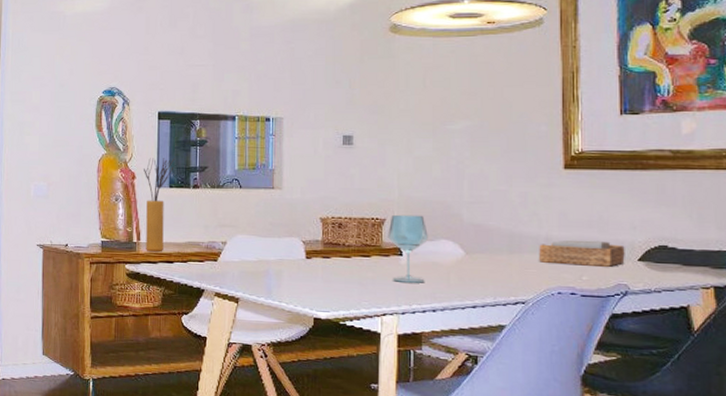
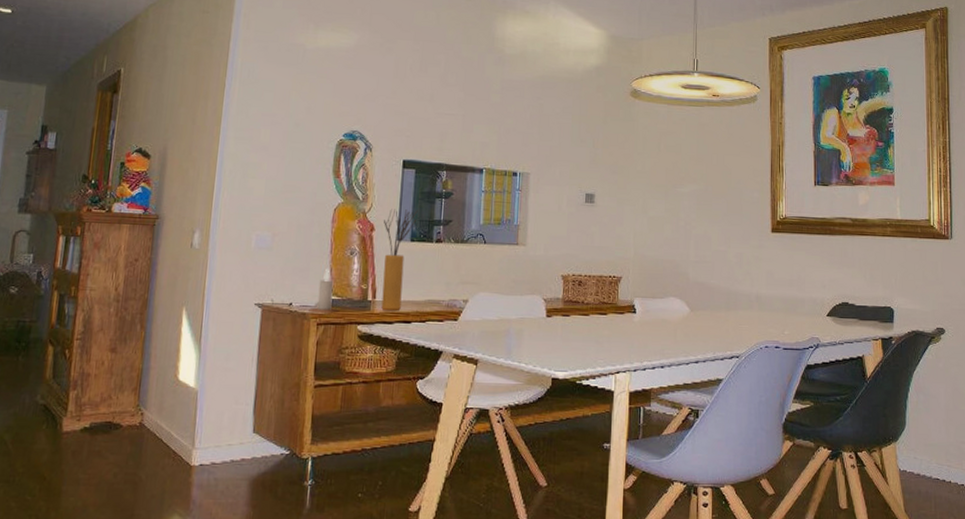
candle: none [82,213,108,253] -> present [309,268,339,313]
wine glass: present [388,214,428,283] -> none [623,272,659,340]
napkin holder: present [539,240,625,268] -> none [751,297,817,323]

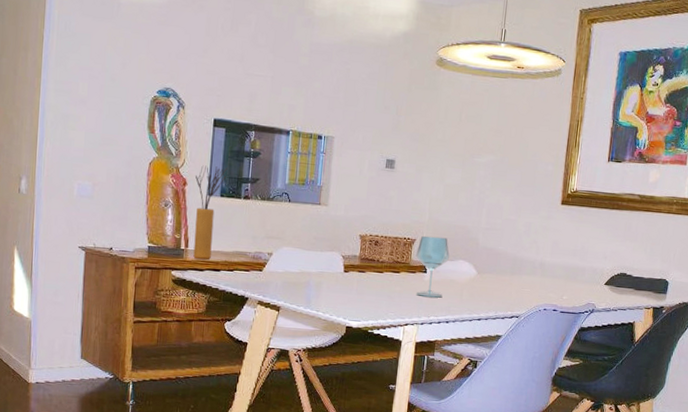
candle: present [309,268,339,313] -> none [127,218,155,259]
wine glass: none [623,272,659,340] -> present [416,235,450,298]

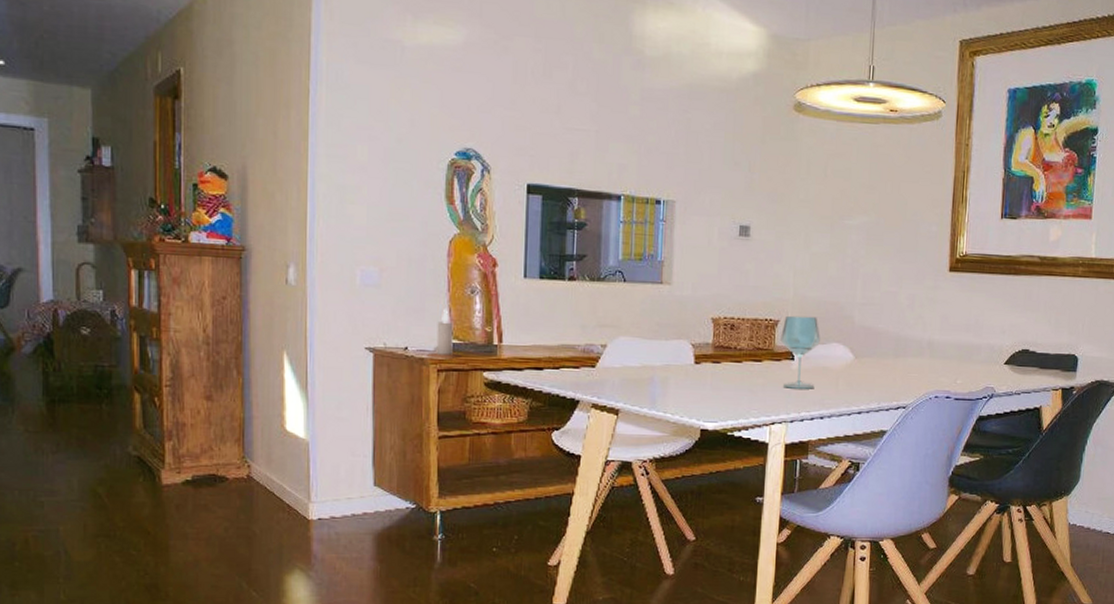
candle: none [127,218,155,259] -> present [427,309,462,359]
vase: present [193,165,228,260] -> none [508,241,547,357]

